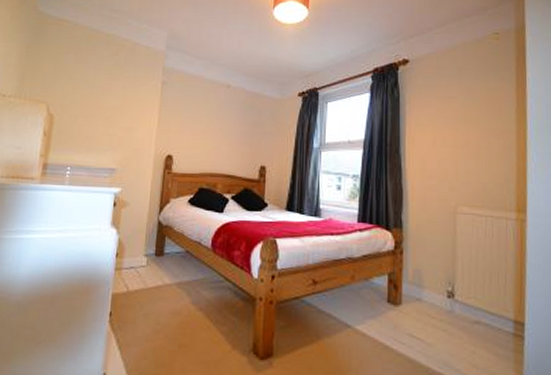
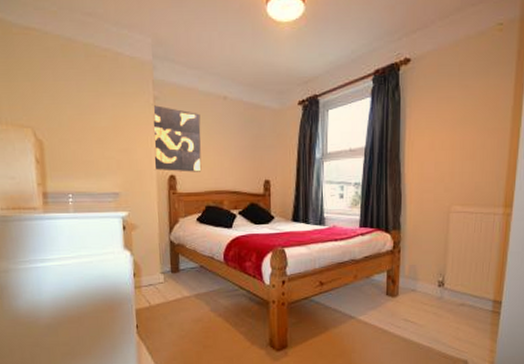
wall art: none [155,88,203,154] -> present [151,104,202,172]

